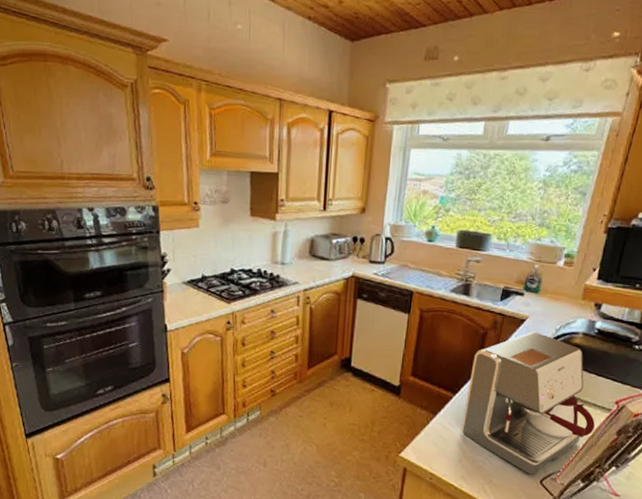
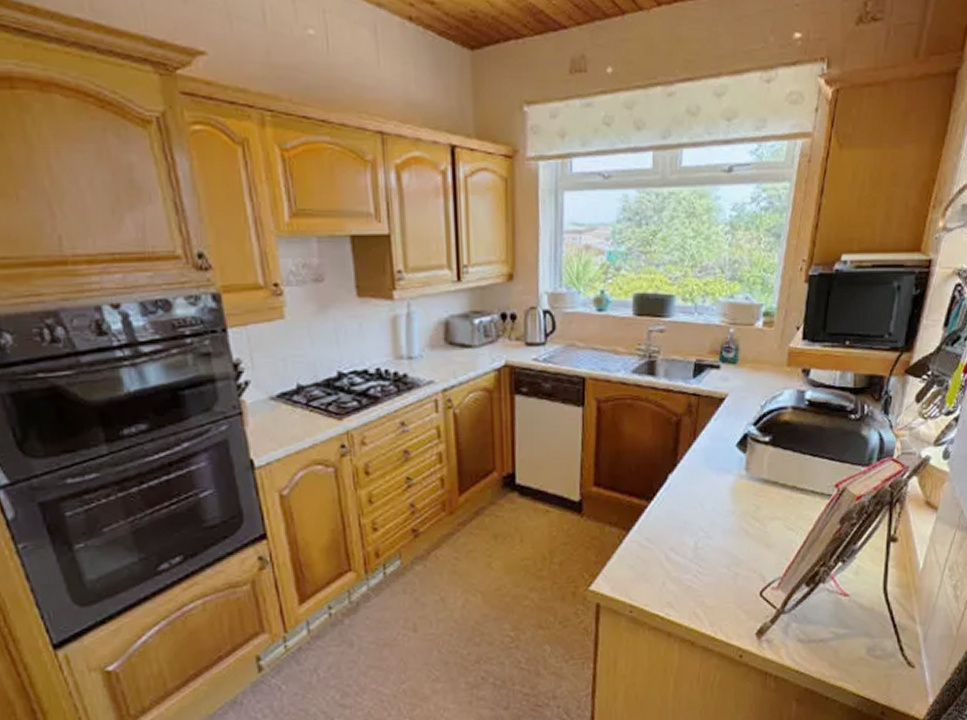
coffee maker: present [461,331,595,475] -> none [661,411,815,587]

